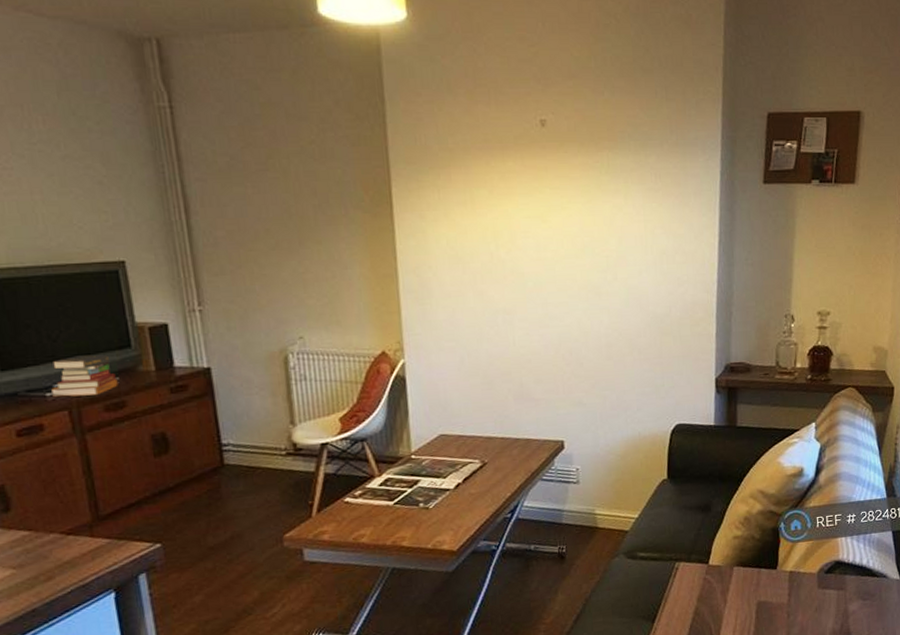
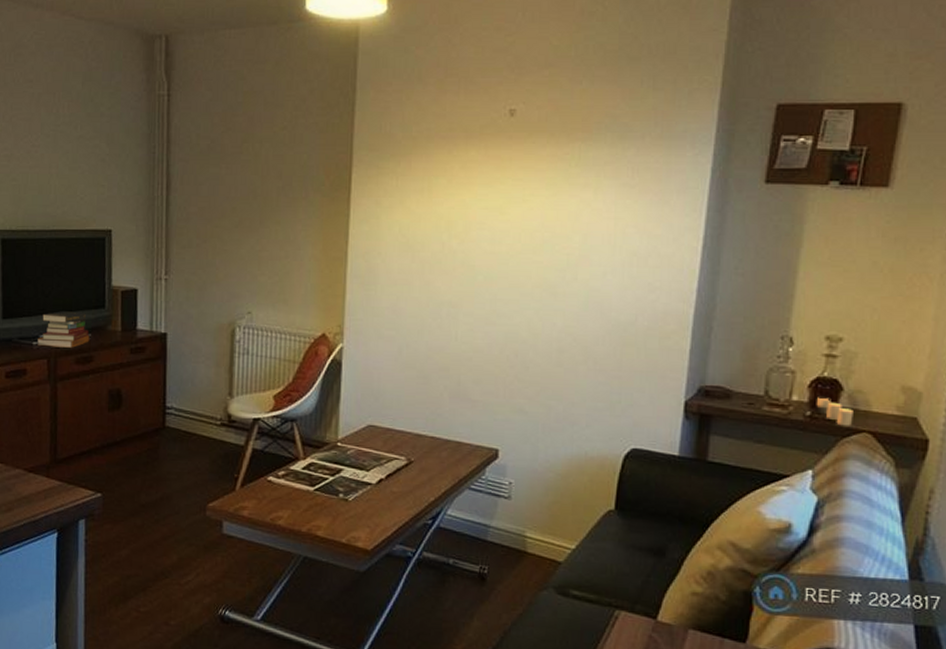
candle: none [814,362,841,384] -> present [816,397,853,426]

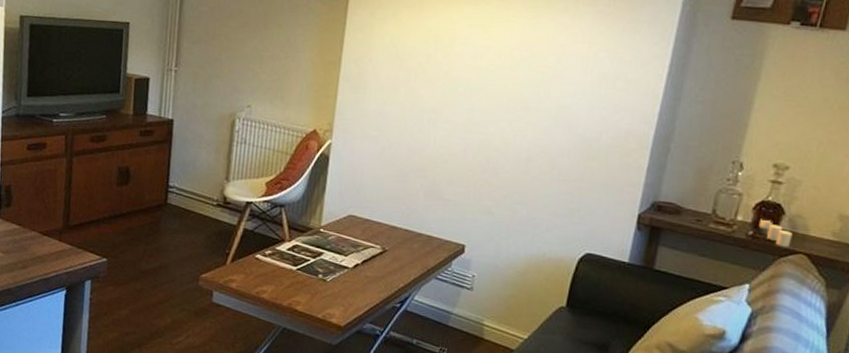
books: present [37,311,90,348] -> none [57,93,104,127]

